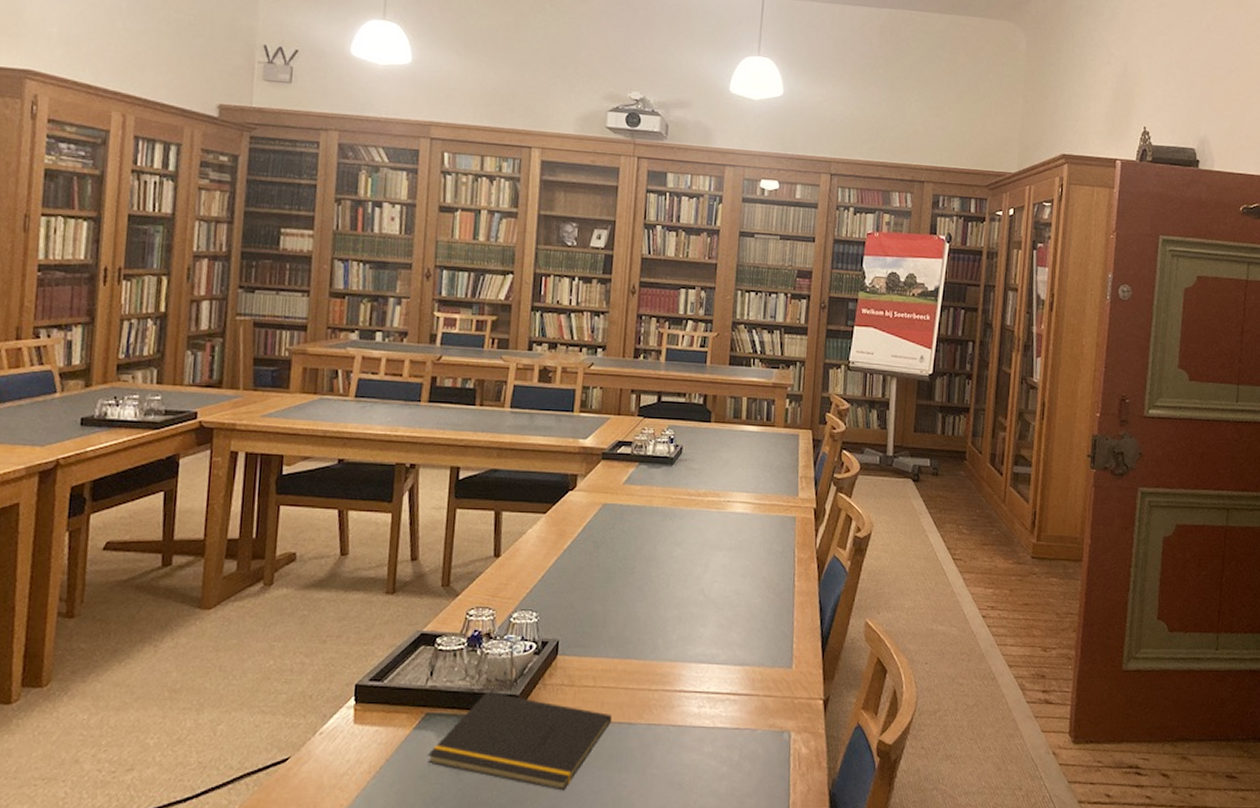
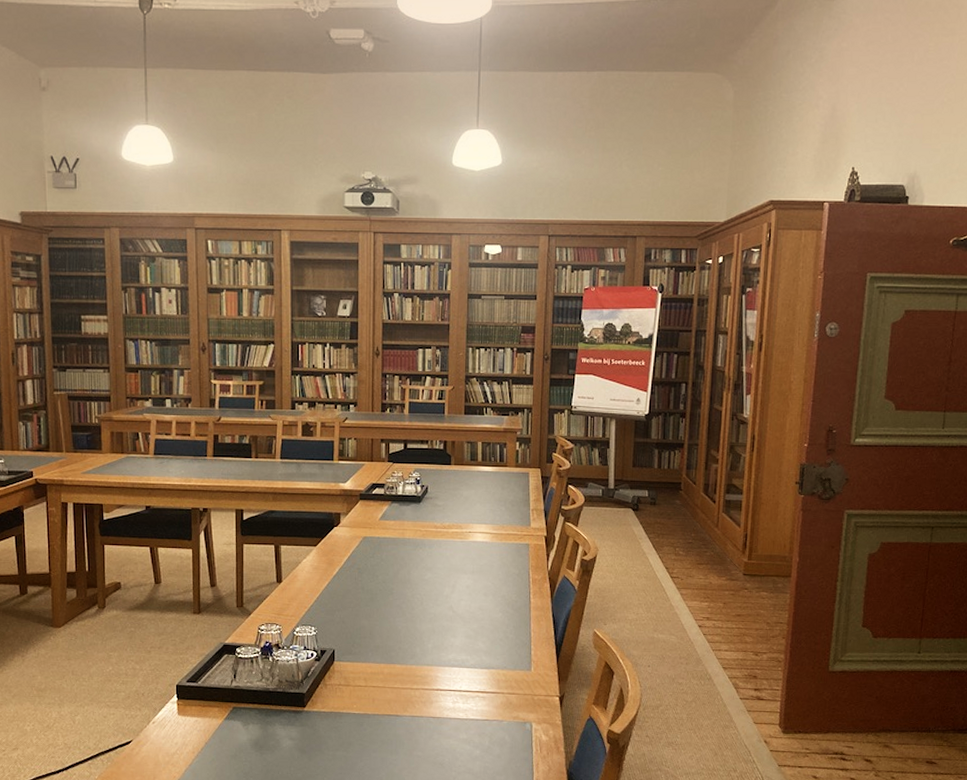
notepad: present [427,692,612,791] -> none [237,691,382,768]

